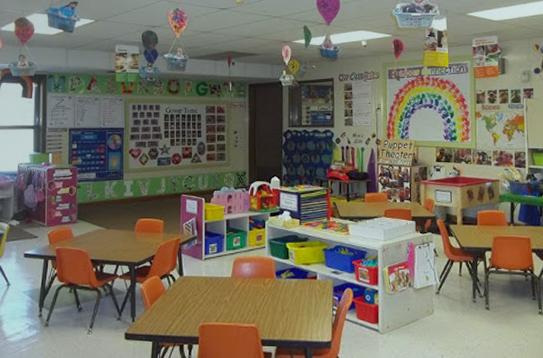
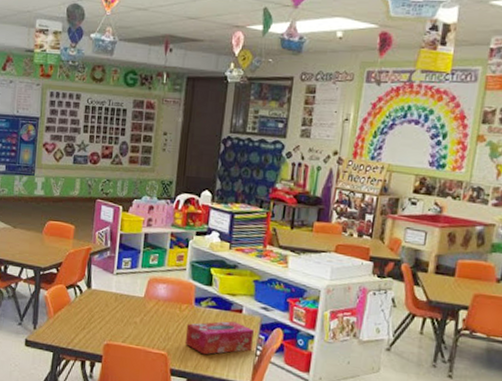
tissue box: none [271,287,329,322] -> present [184,321,254,355]

